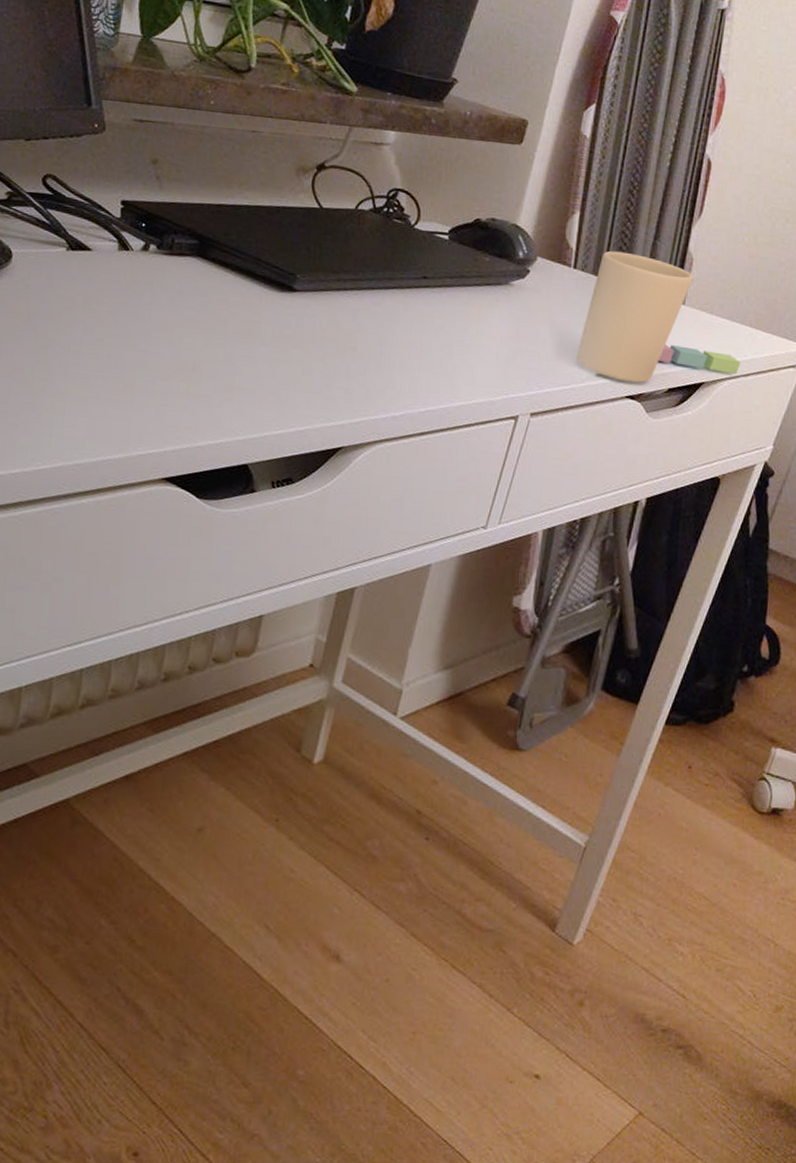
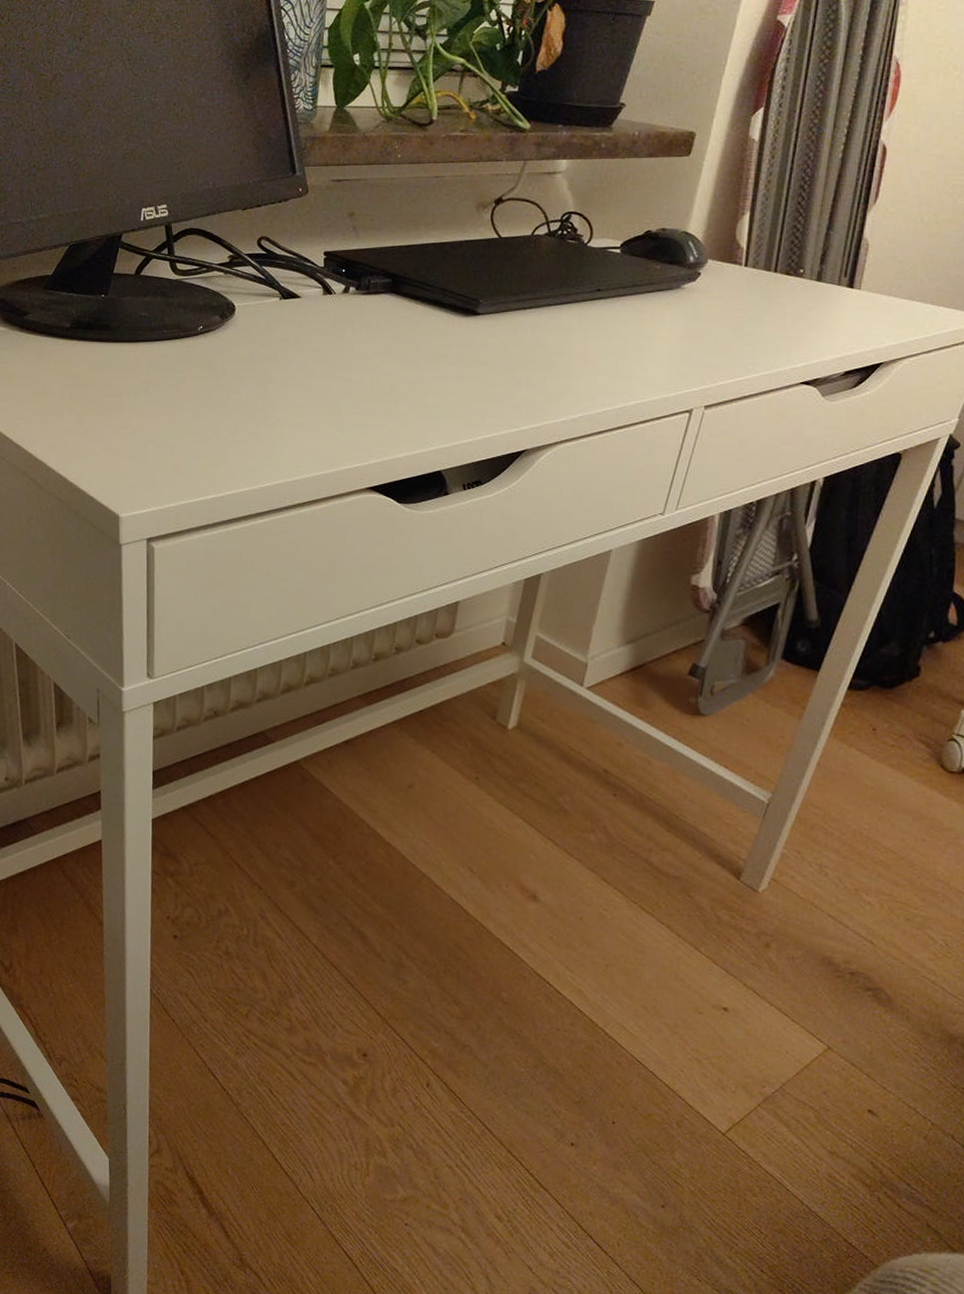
mug: present [576,250,693,383] -> none [749,245,869,369]
sticky notes: present [658,344,741,375] -> none [834,330,923,352]

